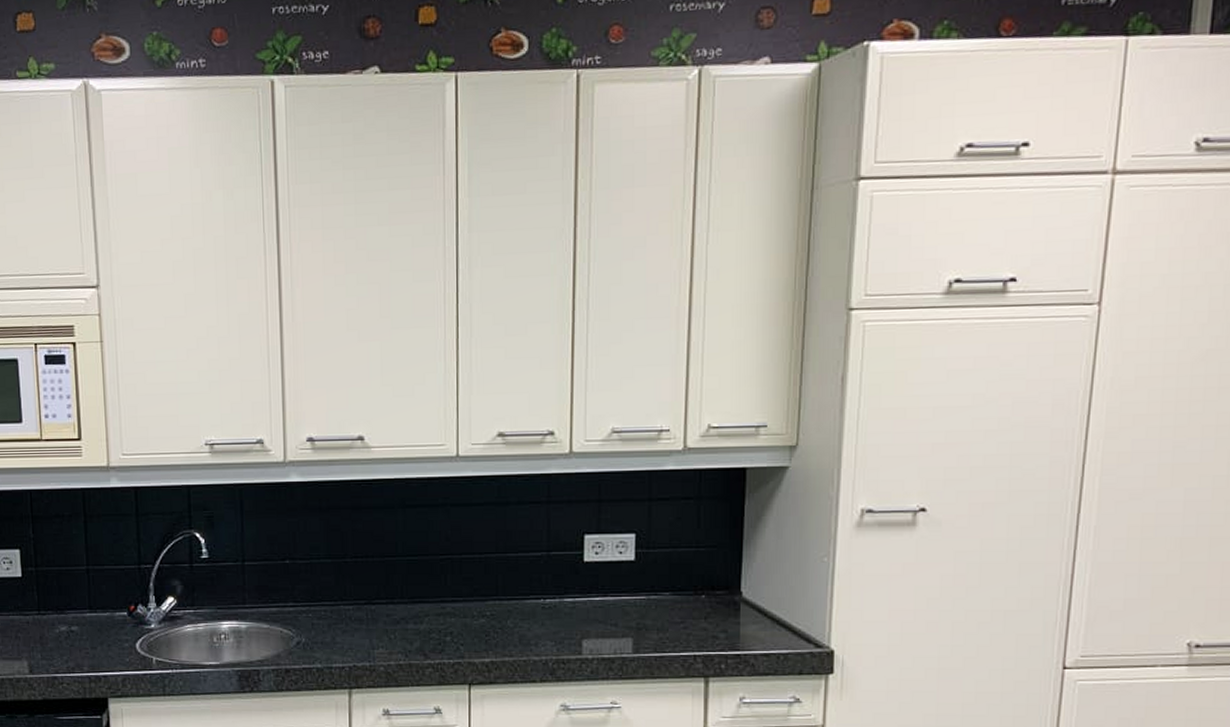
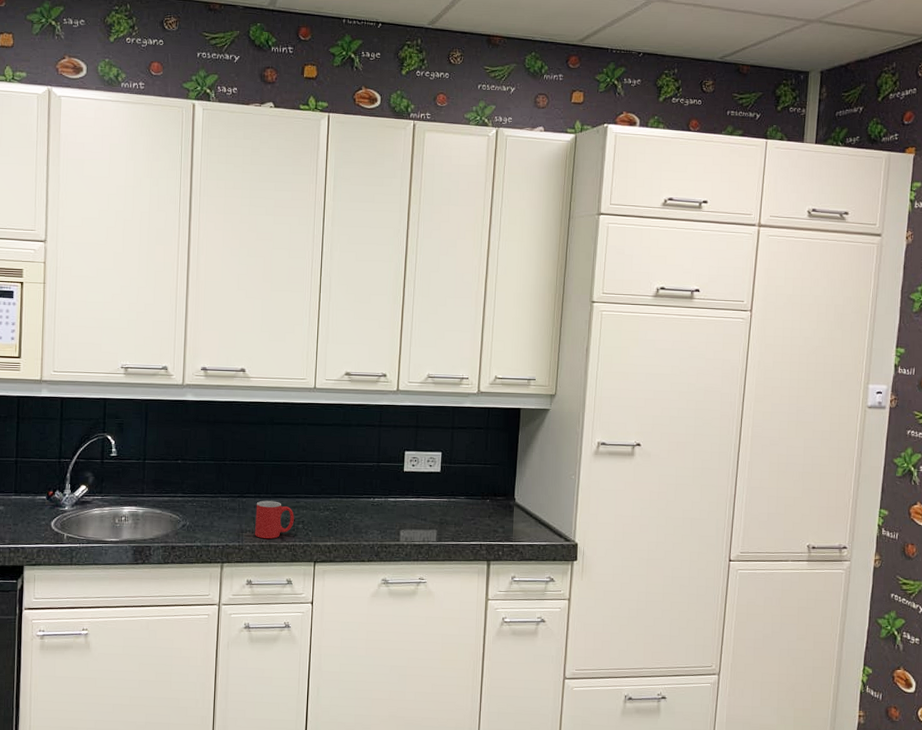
mug: none [389,607,440,657] -> present [255,500,294,539]

